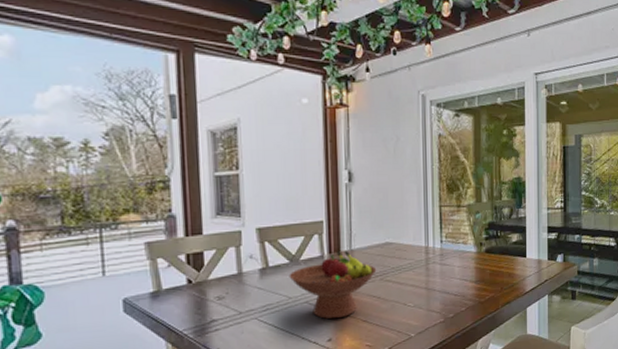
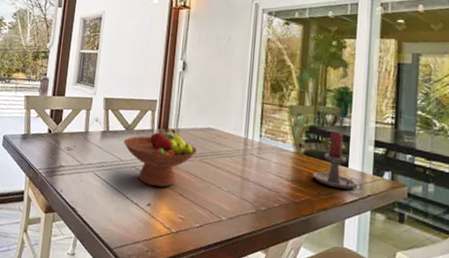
candle holder: none [495,224,541,280] -> present [313,132,364,191]

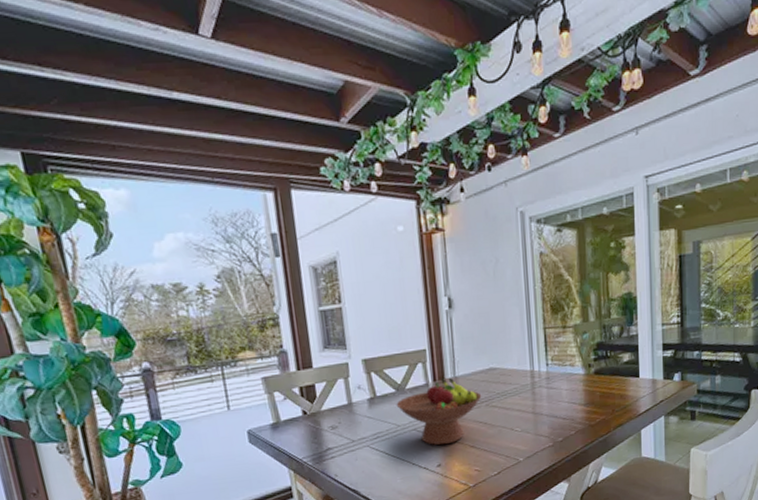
candle holder: present [313,132,364,191] -> none [606,343,656,401]

